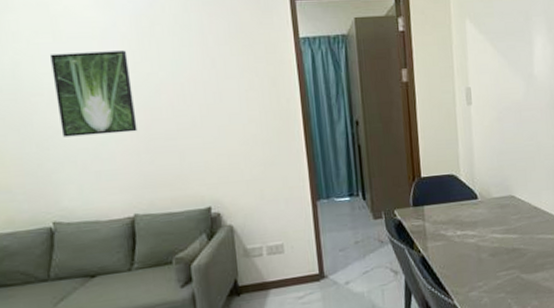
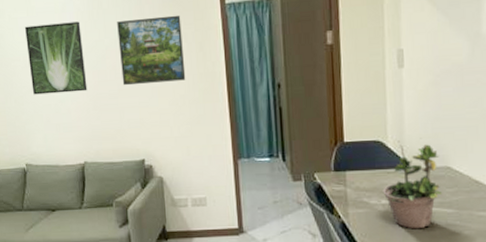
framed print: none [174,47,258,125] -> present [117,15,186,86]
potted plant: none [457,173,508,257] -> present [382,140,442,229]

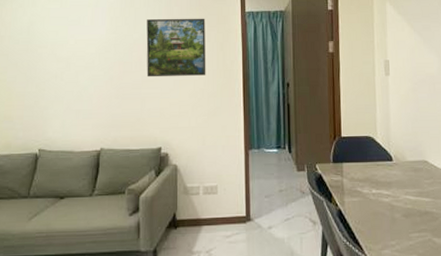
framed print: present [25,21,88,95] -> none [56,16,112,81]
potted plant: present [382,140,442,229] -> none [373,137,421,217]

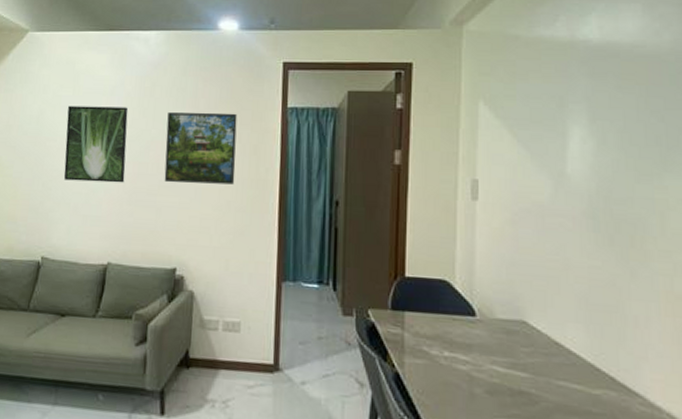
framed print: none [56,16,112,81] -> present [64,106,129,183]

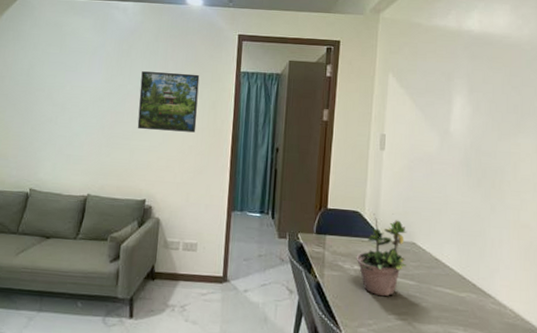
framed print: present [64,106,129,183] -> none [51,61,108,129]
potted plant: none [446,282,515,393] -> present [356,213,407,297]

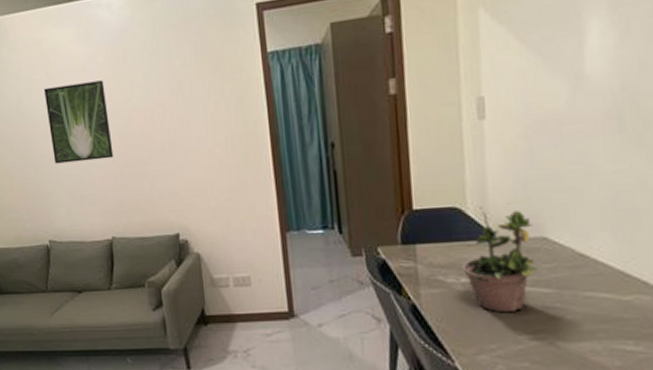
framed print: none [51,61,108,129] -> present [44,80,114,164]
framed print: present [137,71,200,133] -> none [144,67,224,151]

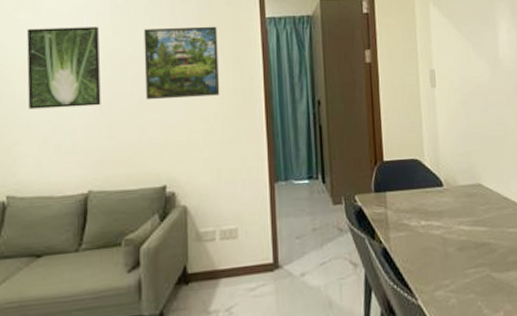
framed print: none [144,67,224,151] -> present [144,26,220,100]
potted plant: present [462,206,537,313] -> none [422,158,476,251]

